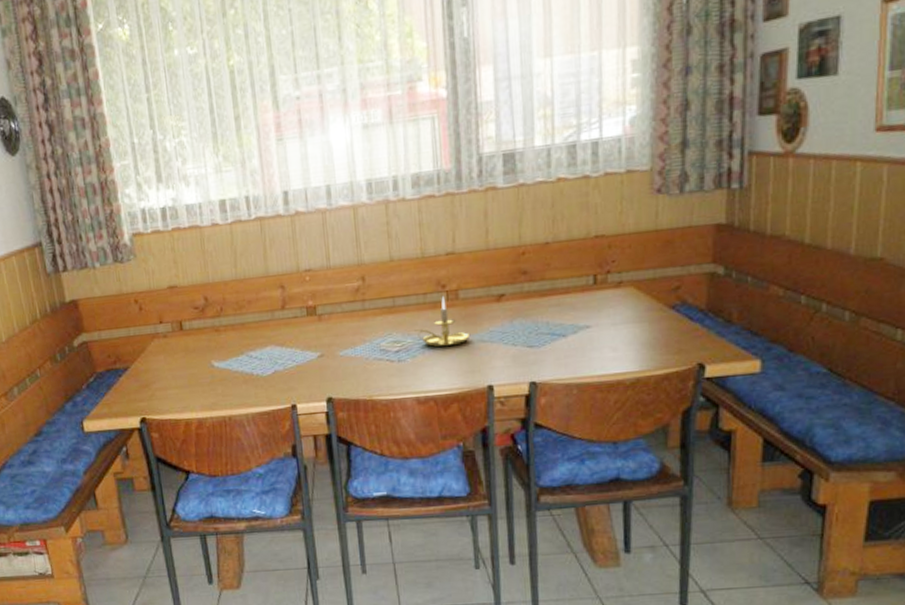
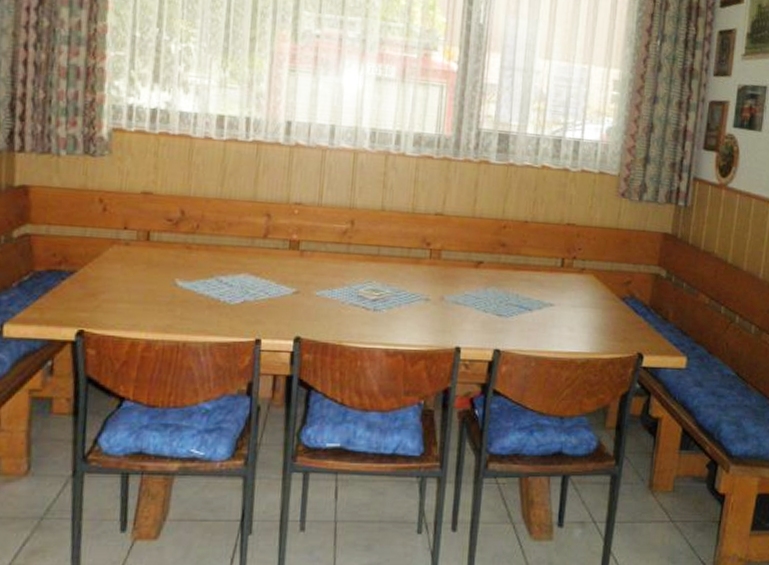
candle holder: present [414,297,471,347] -> none [394,254,447,304]

